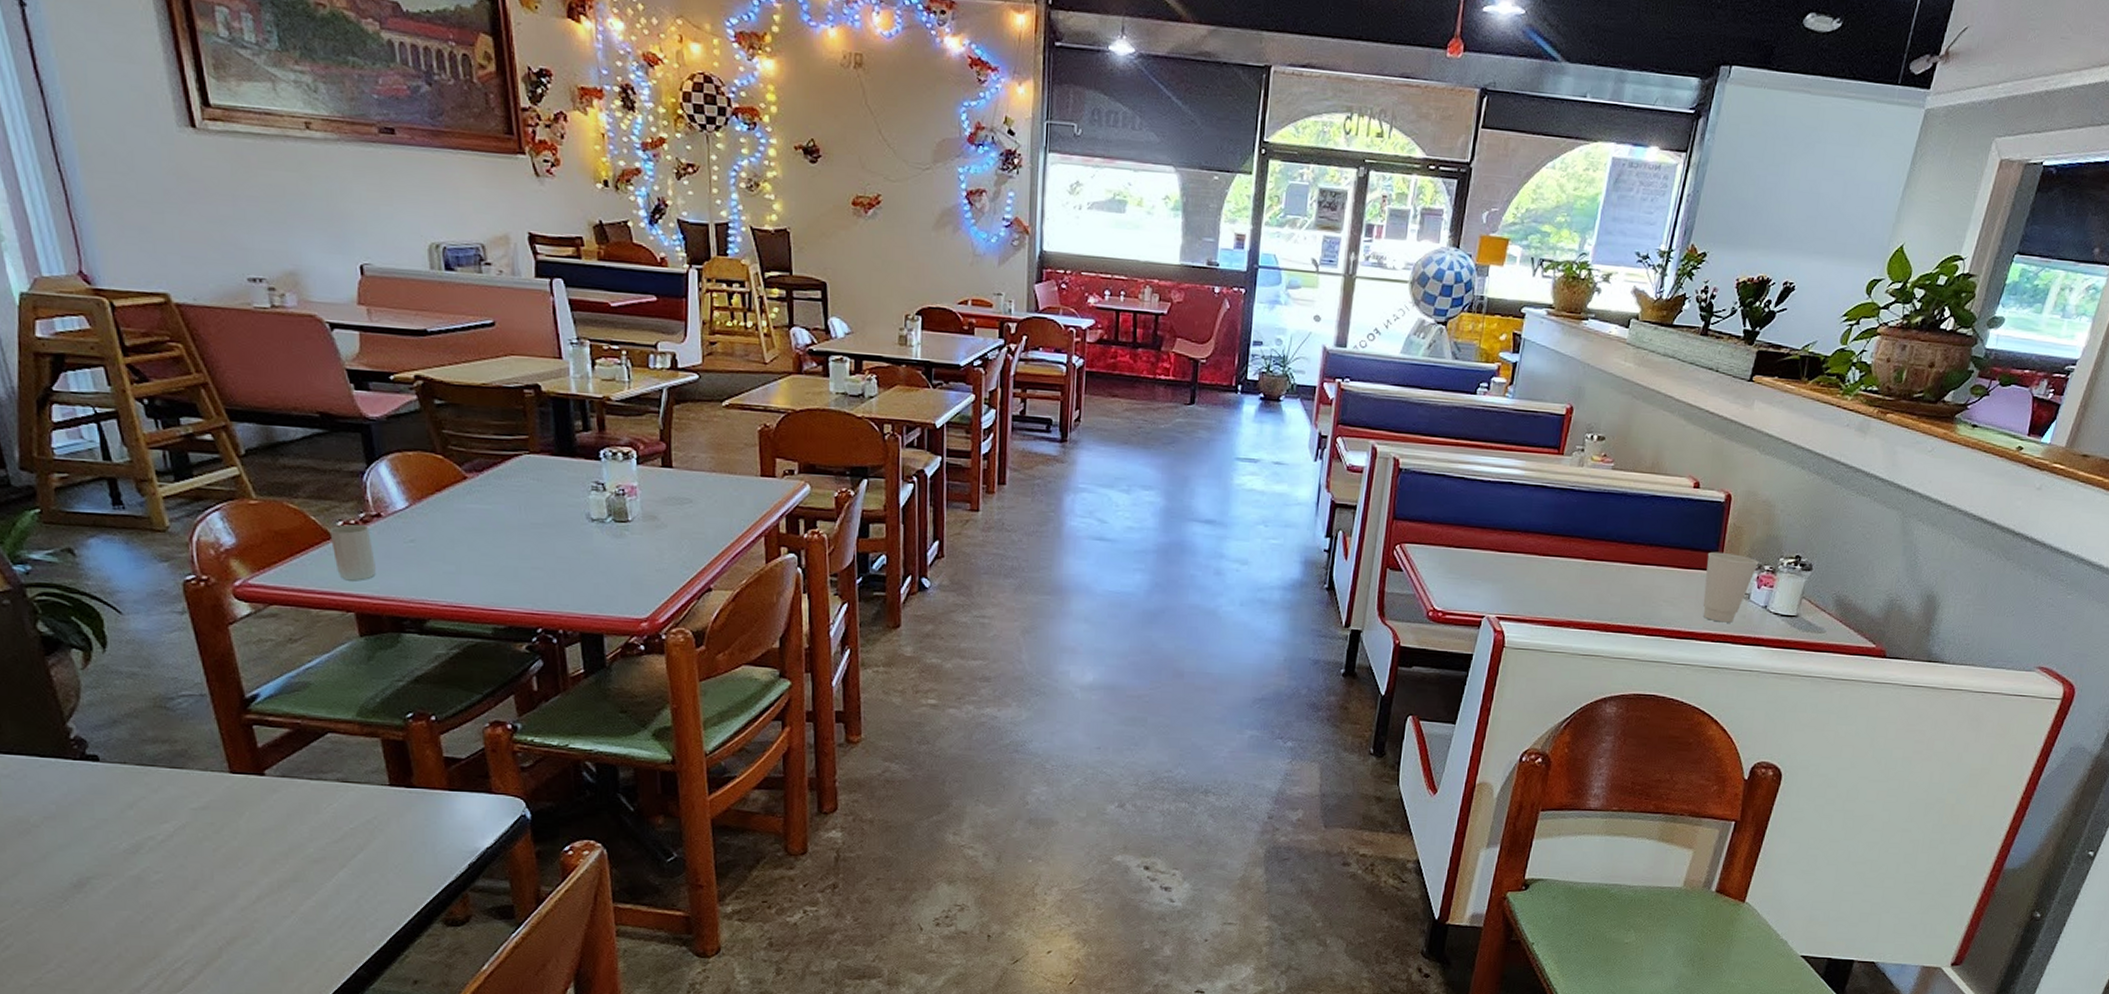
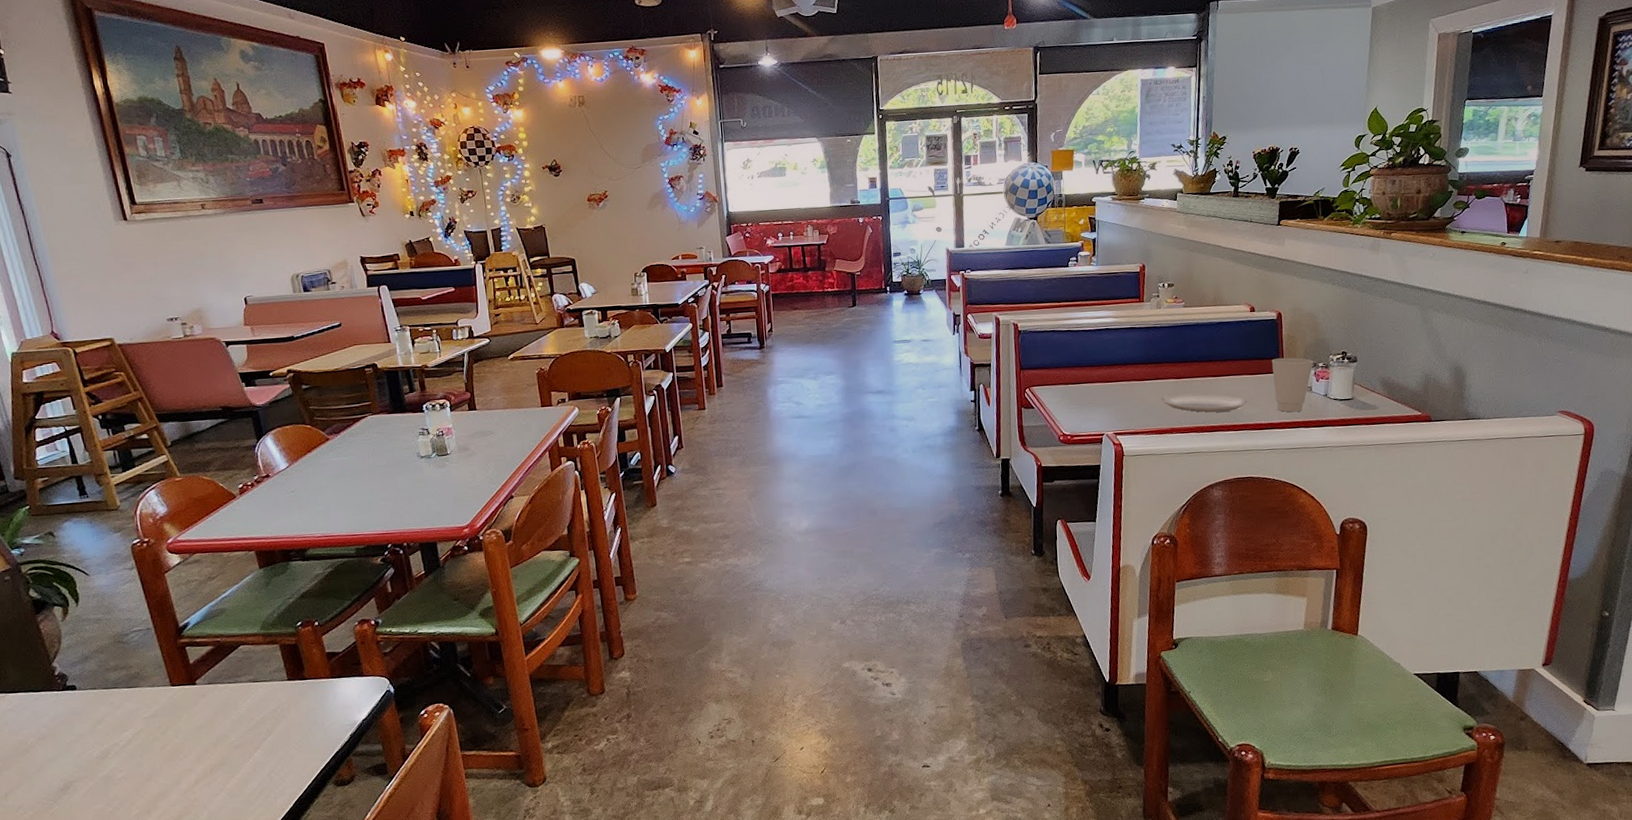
cup: present [329,523,376,582] -> none [233,484,268,528]
plate: none [1563,578,1669,610] -> present [1161,392,1247,413]

